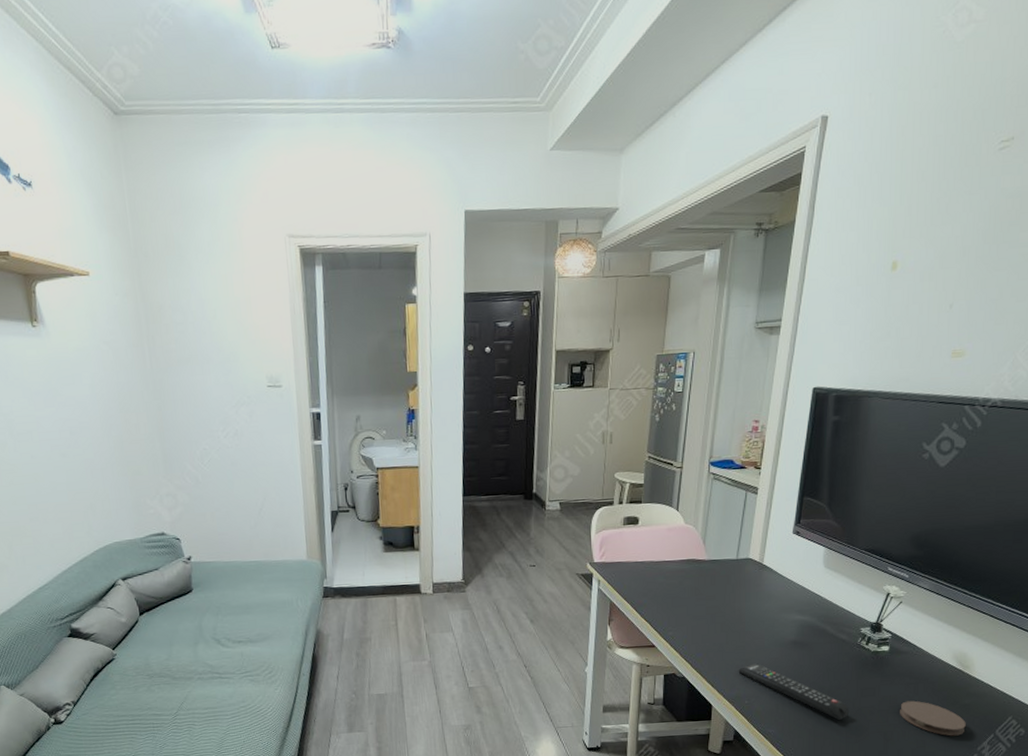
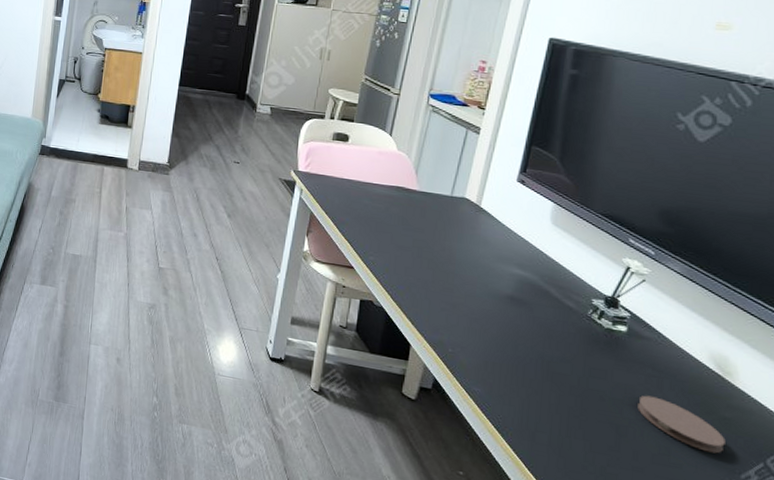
remote control: present [738,663,850,720] -> none [443,310,574,398]

